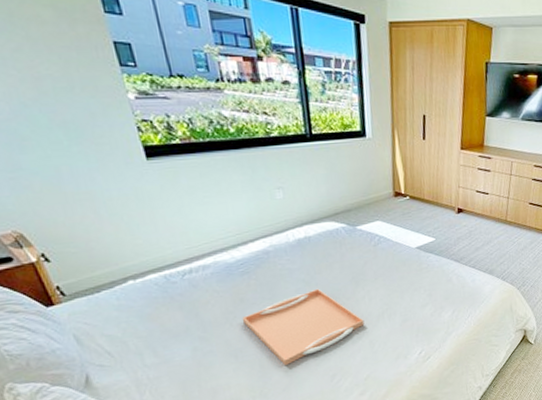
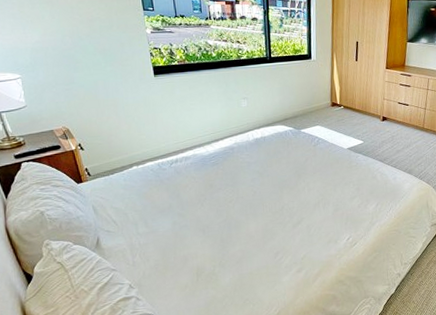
serving tray: present [241,288,365,366] -> none [210,179,304,242]

